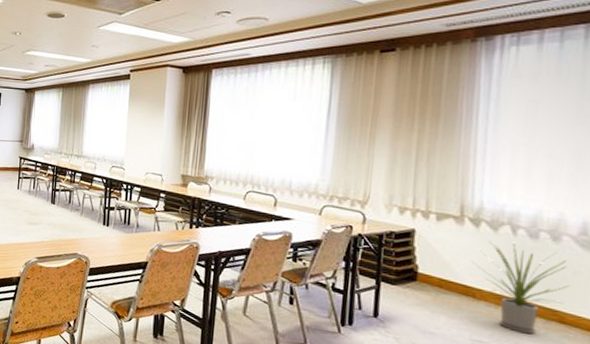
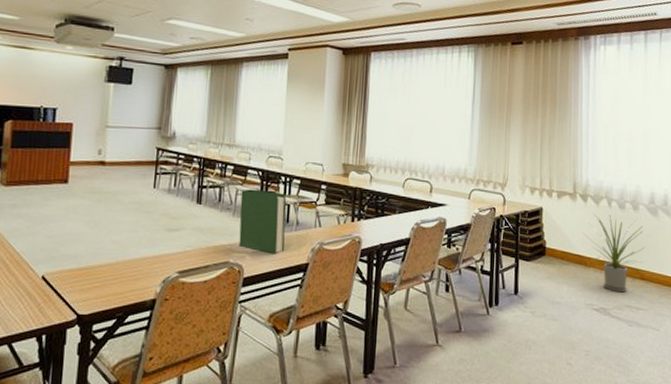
binder: none [86,193,128,251] -> present [238,189,287,254]

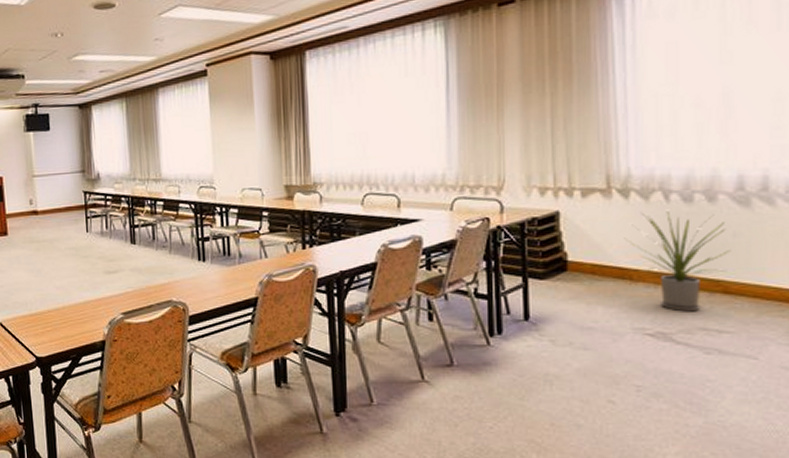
binder: present [238,189,287,254] -> none [175,223,230,290]

